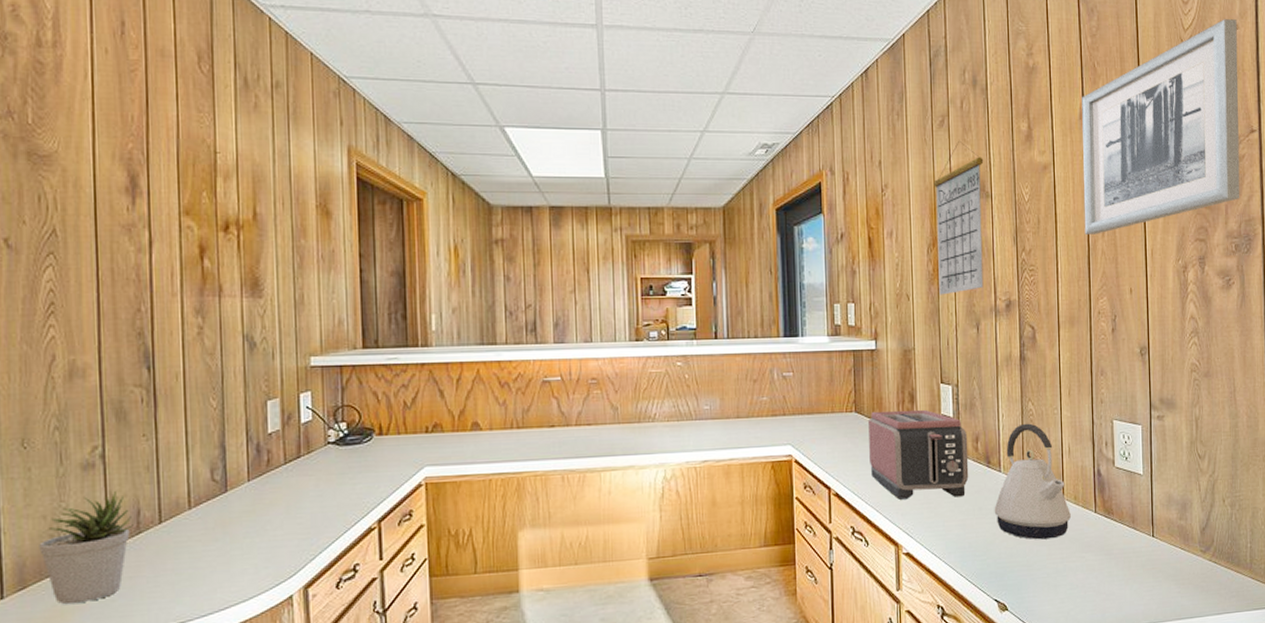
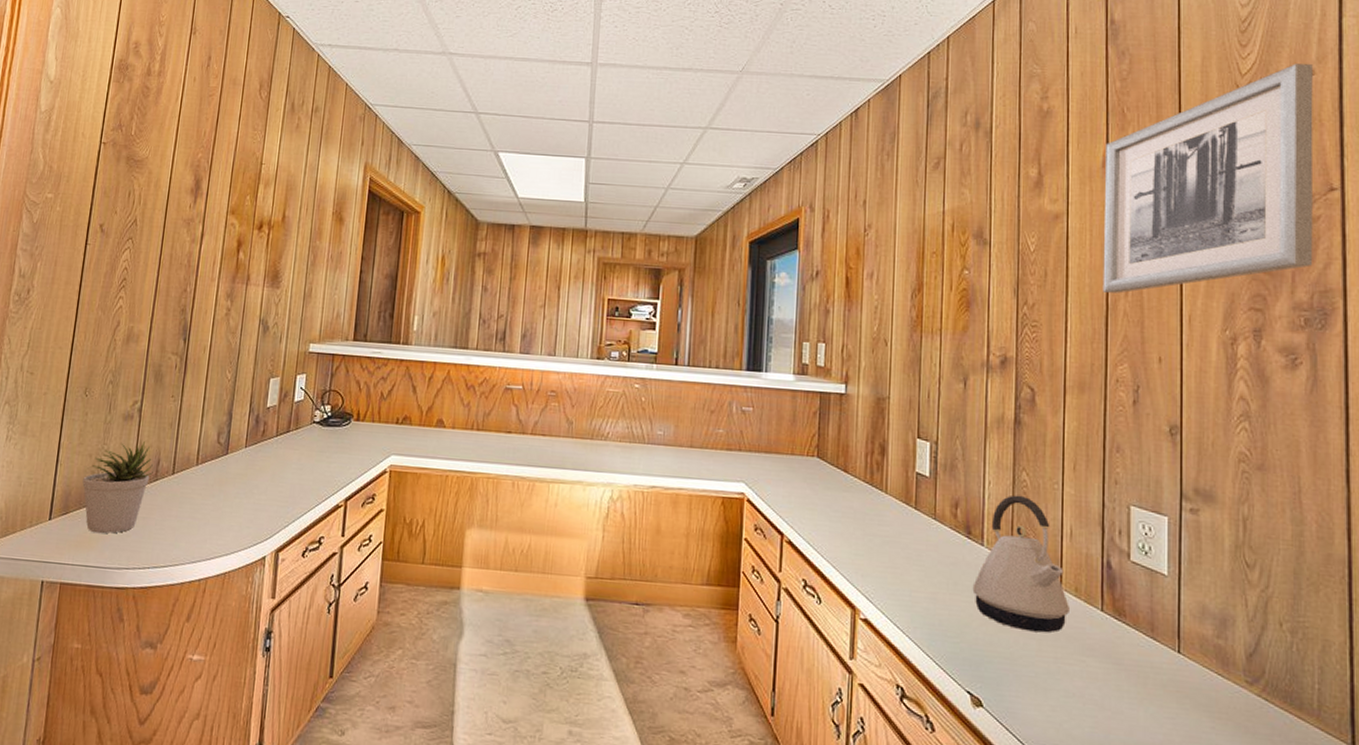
toaster: present [868,409,969,500] -> none [829,459,946,567]
calendar: present [933,140,984,295] -> none [922,183,983,344]

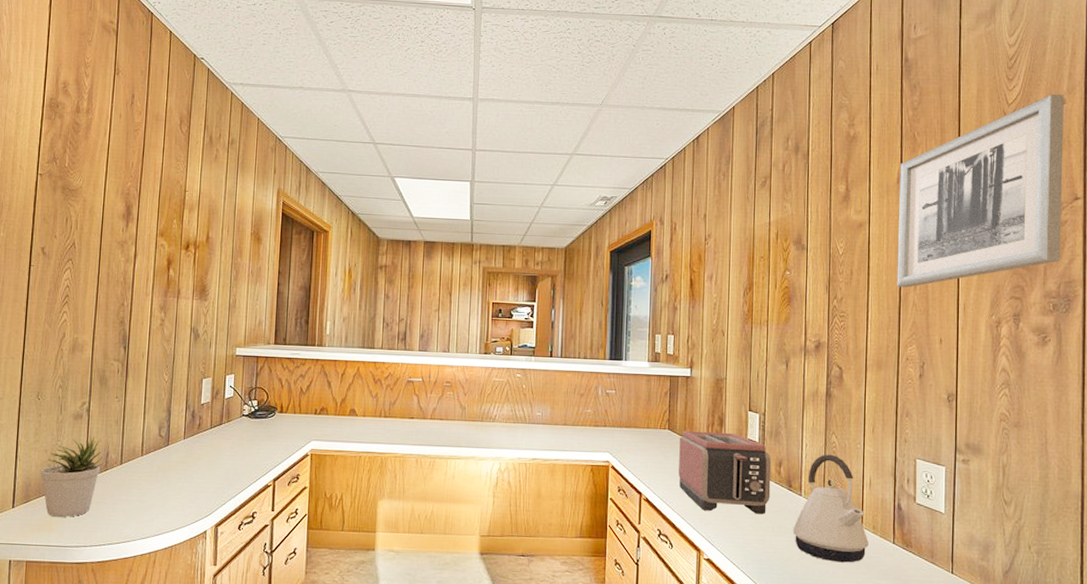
toaster: none [829,459,946,567] -> present [679,430,772,515]

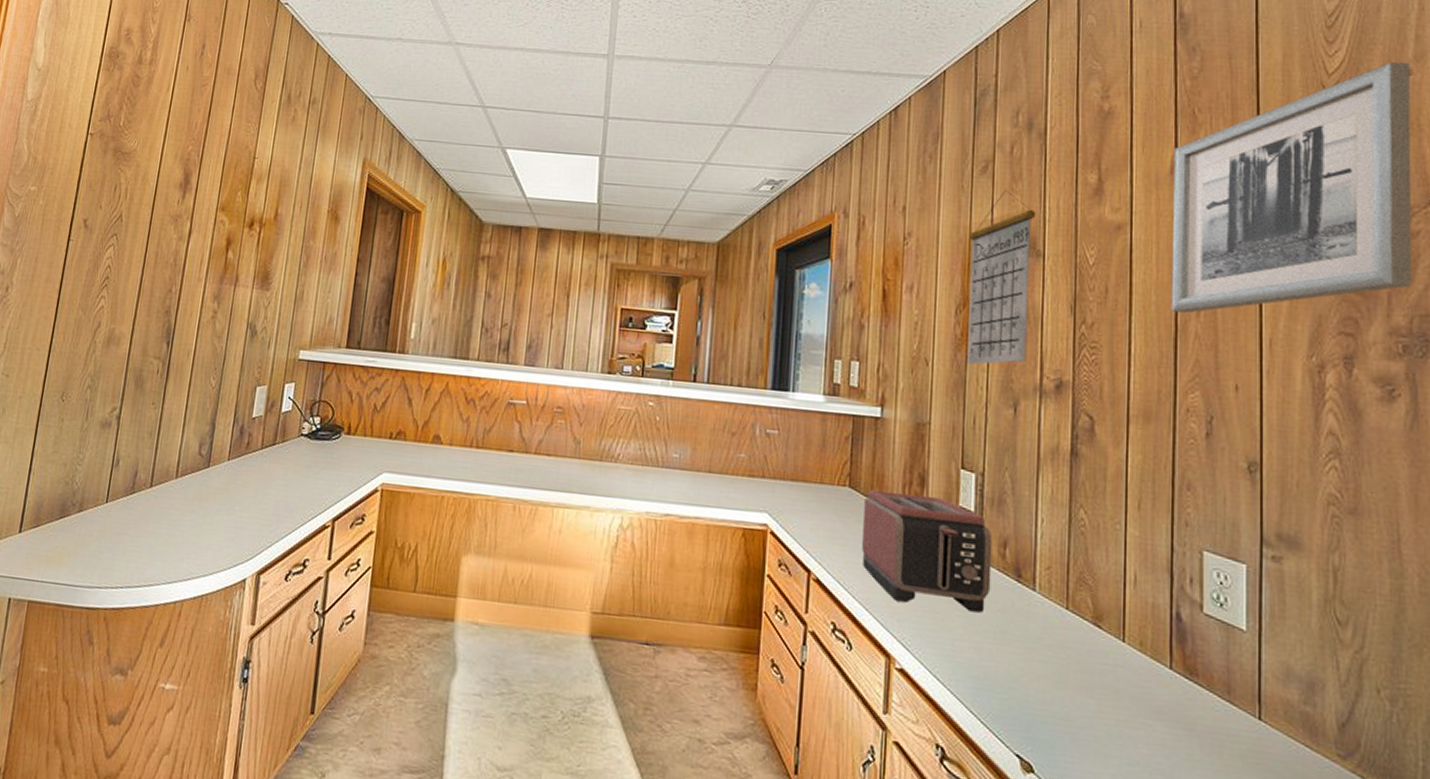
potted plant: present [40,437,103,518] -> none [55,451,130,549]
calendar: none [752,199,802,333] -> present [967,189,1036,365]
kettle: present [793,454,868,563] -> none [1022,535,1133,692]

